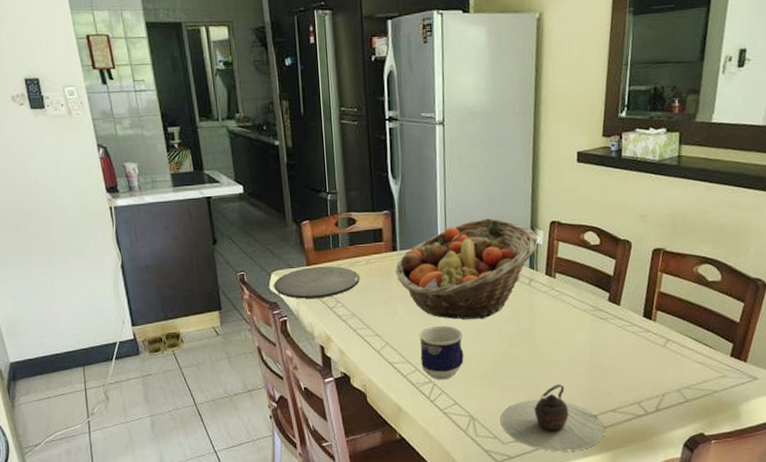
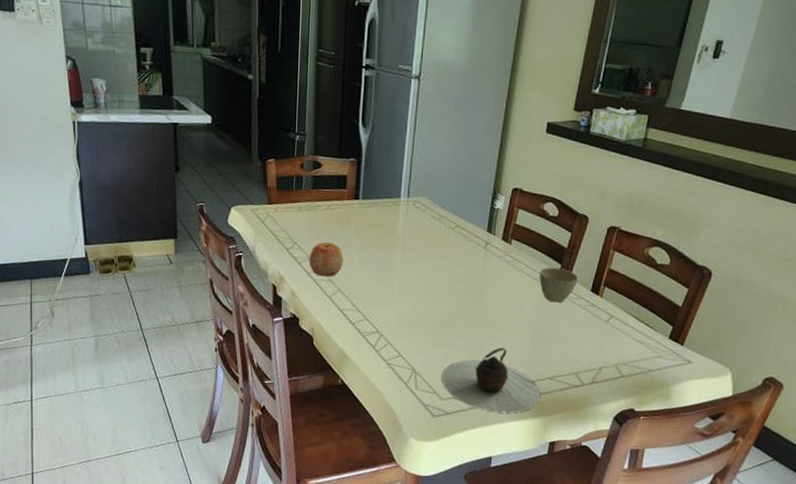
plate: present [274,266,360,299] -> none [232,206,320,238]
apple: none [353,297,388,332] -> present [309,242,343,277]
fruit basket: present [395,218,539,319] -> none [355,177,500,277]
cup: present [419,325,464,380] -> none [370,277,414,332]
cup: none [587,296,629,333] -> present [539,267,579,303]

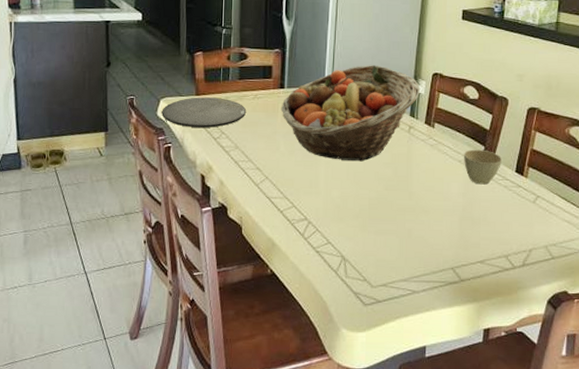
plate: none [232,206,320,238] -> present [161,97,247,128]
apple: present [309,242,343,277] -> none [236,131,270,165]
fruit basket: none [355,177,500,277] -> present [281,65,421,162]
teapot: present [442,348,540,414] -> none [372,232,472,300]

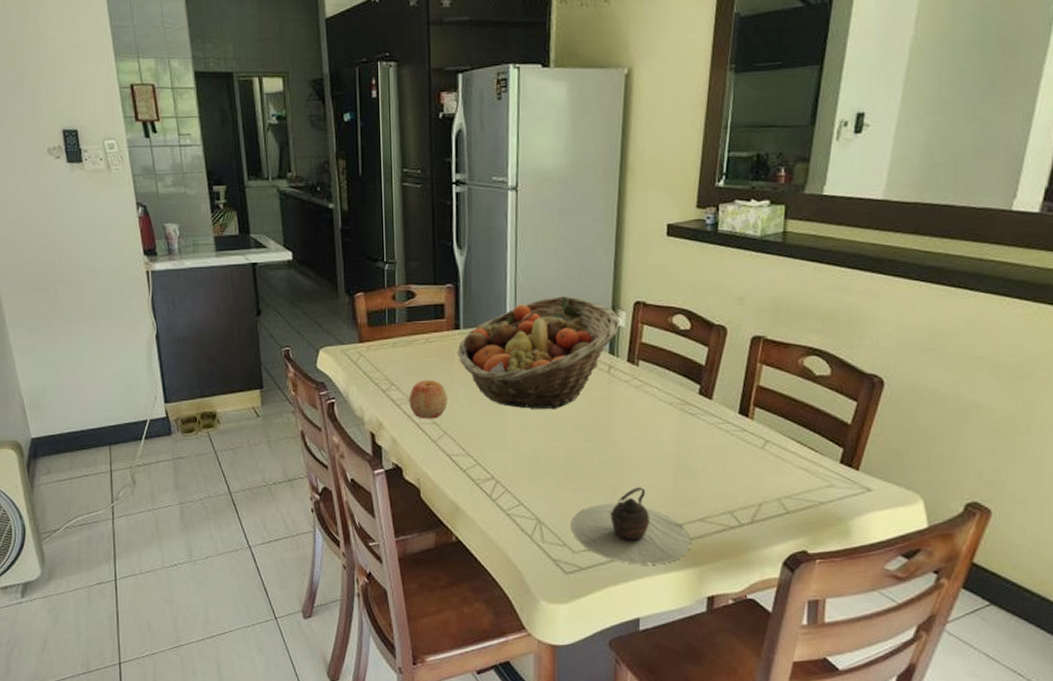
plate: present [161,97,247,128] -> none [321,344,418,379]
apple: none [236,131,270,165] -> present [409,380,448,419]
teapot: none [372,232,472,300] -> present [572,487,691,565]
cup: present [463,149,503,185] -> none [674,389,723,430]

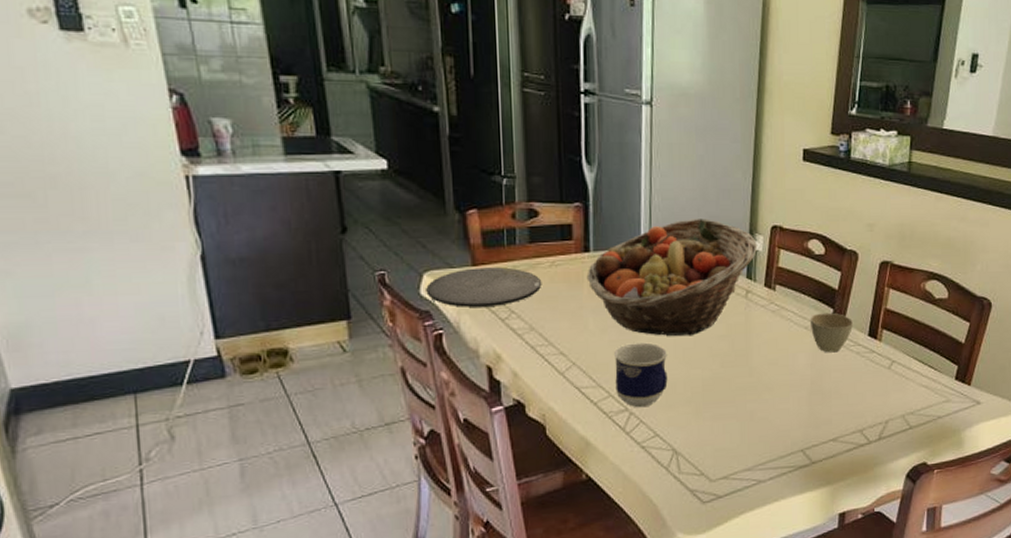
plate: none [321,344,418,379] -> present [426,267,542,307]
apple: present [409,380,448,419] -> none [532,307,576,350]
cup: none [482,415,532,477] -> present [614,342,668,408]
teapot: present [572,487,691,565] -> none [709,411,824,489]
cup: none [674,389,723,430] -> present [809,312,854,353]

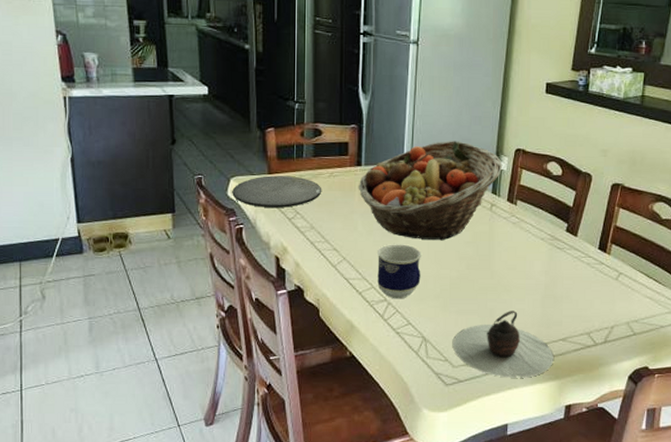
teapot: none [709,411,824,489] -> present [453,311,554,378]
cup: present [809,312,854,353] -> none [546,227,586,262]

